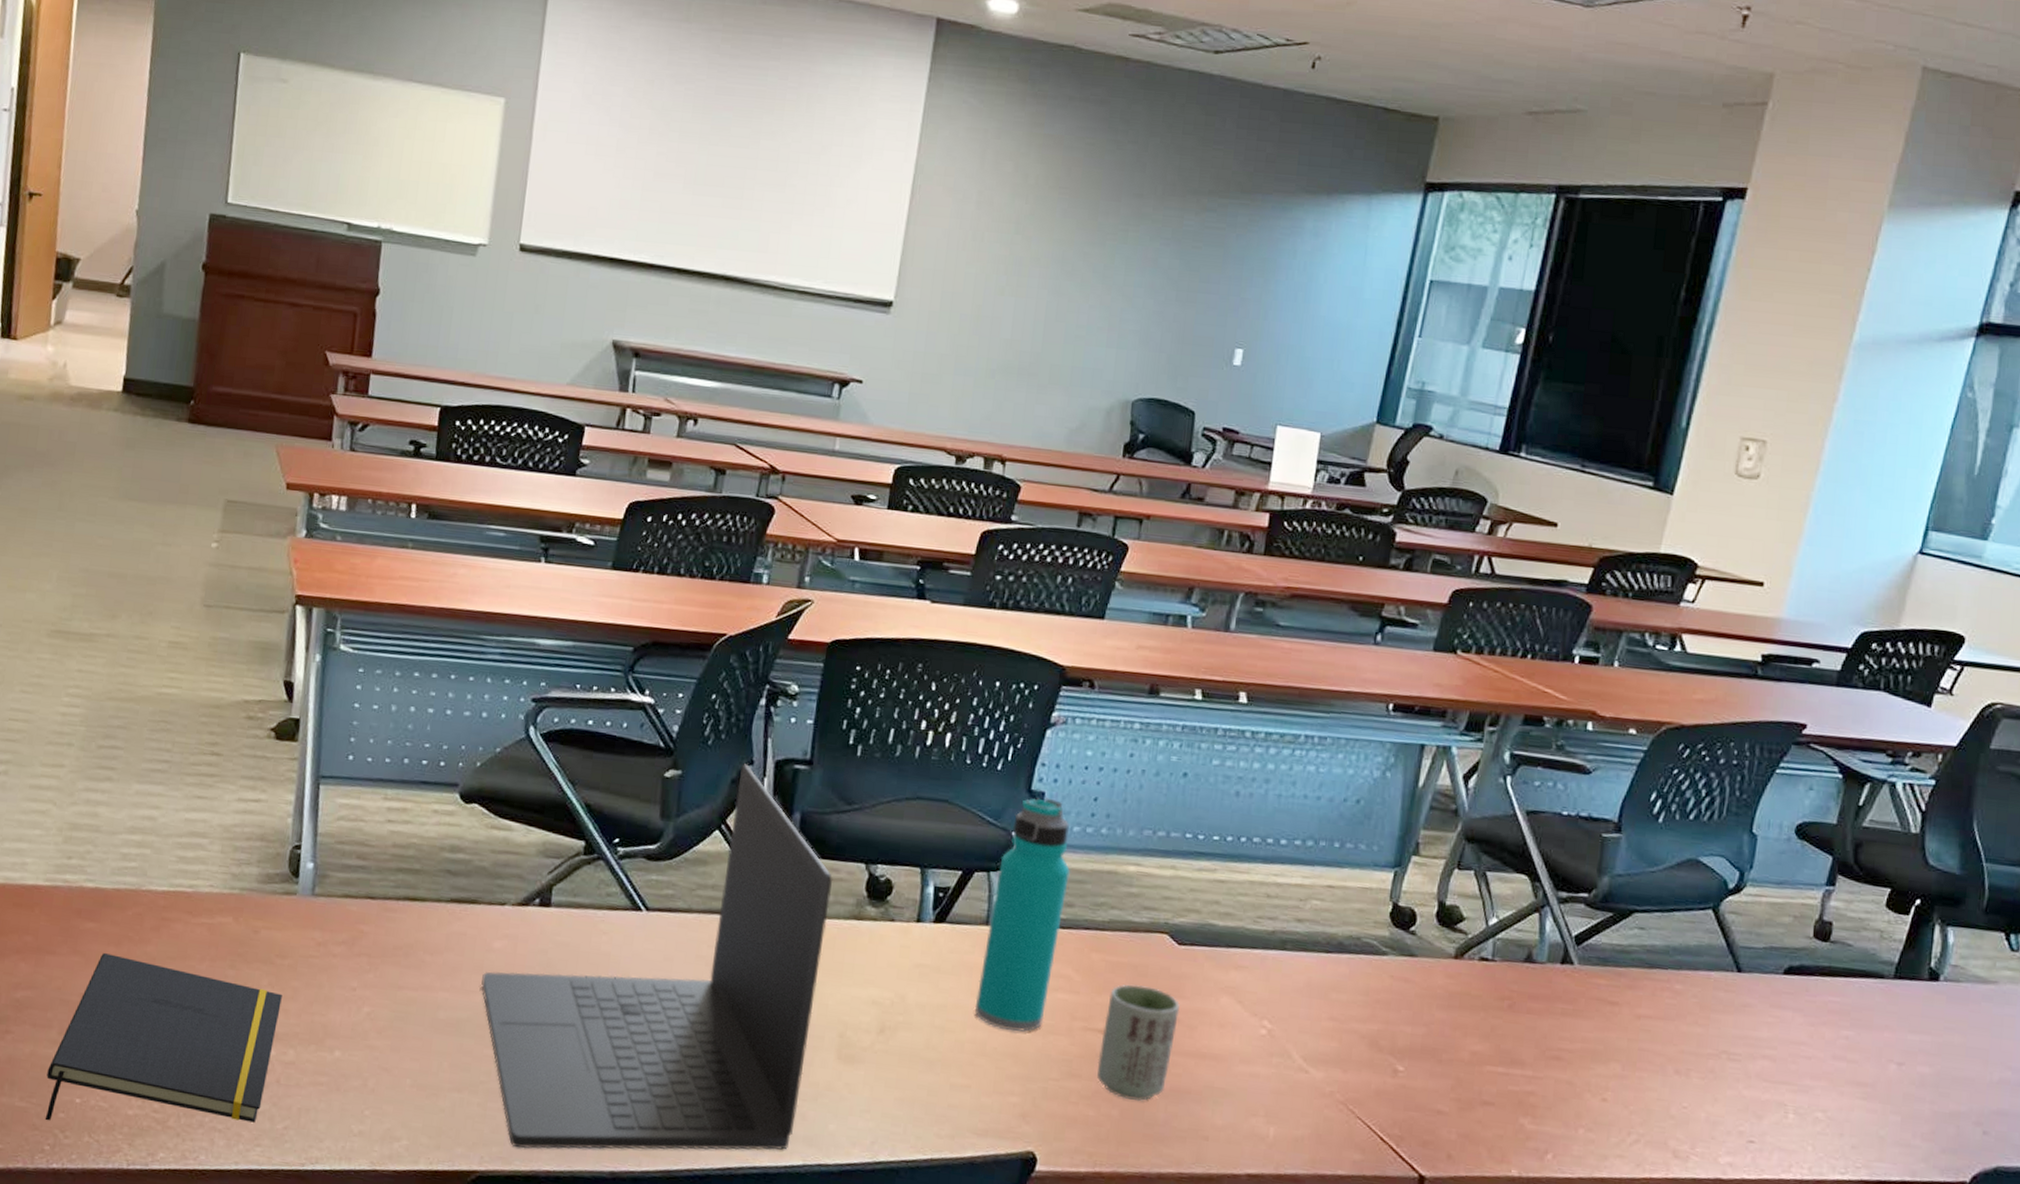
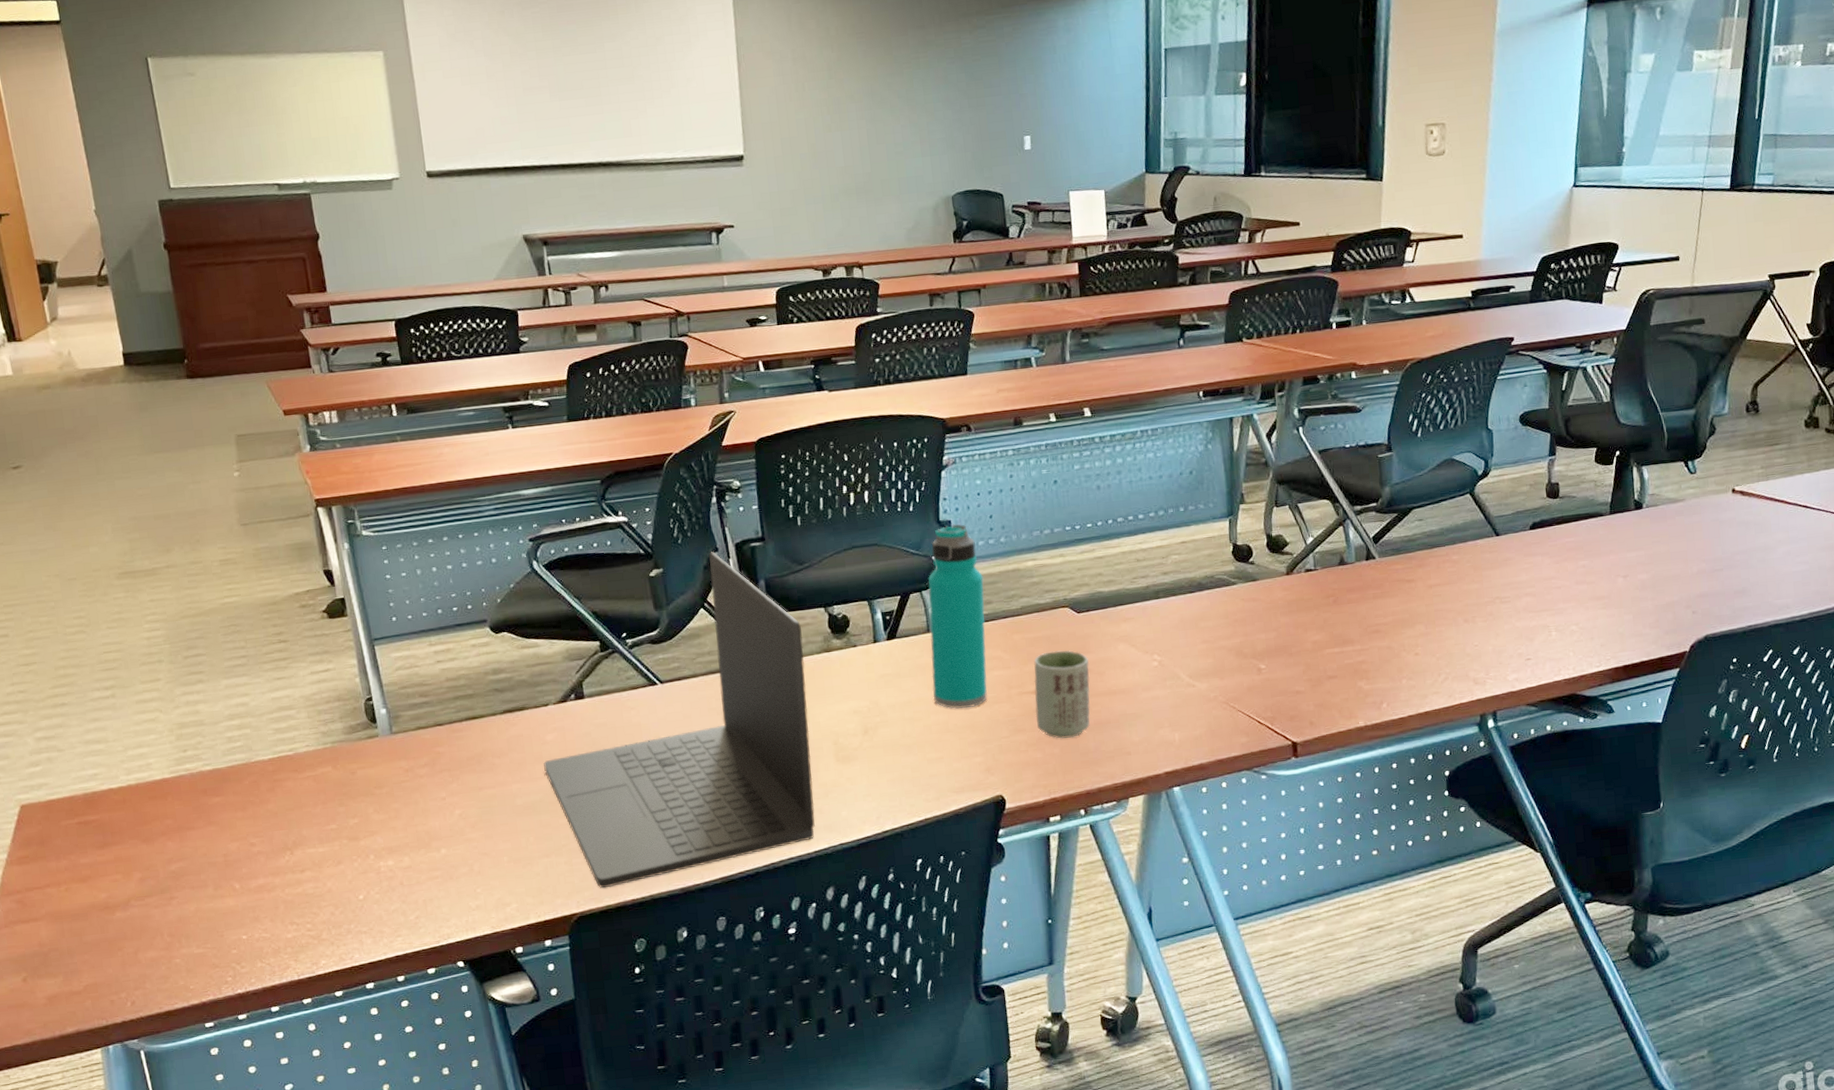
notepad: present [45,953,282,1123] -> none [213,815,393,959]

